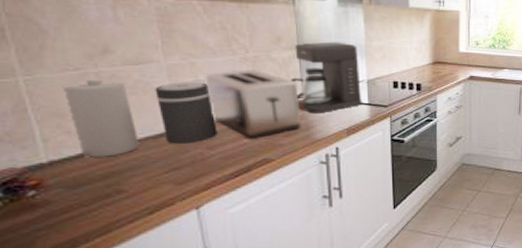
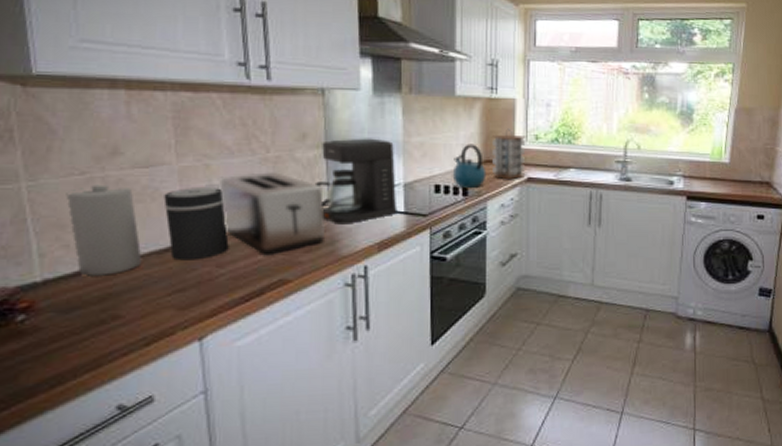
kettle: none [407,48,436,85] -> present [452,144,487,189]
spice rack: none [440,35,469,77] -> present [491,128,526,179]

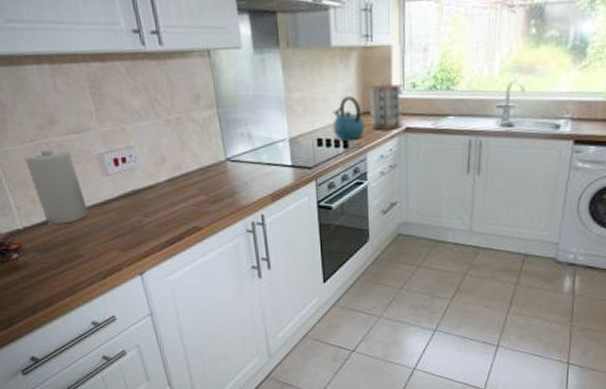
cylinder: present [163,188,229,261] -> none [94,149,151,212]
toaster: present [217,172,325,254] -> none [134,133,226,205]
coffee maker: present [314,138,397,225] -> none [211,95,285,179]

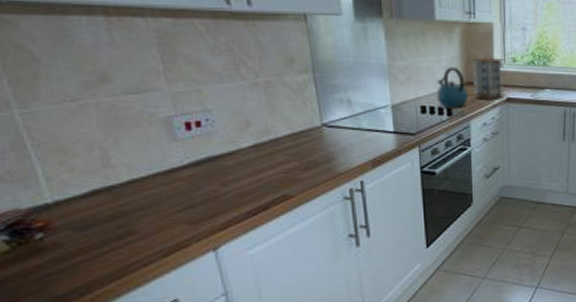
paper towel holder: present [24,149,89,225] -> none [61,111,149,197]

